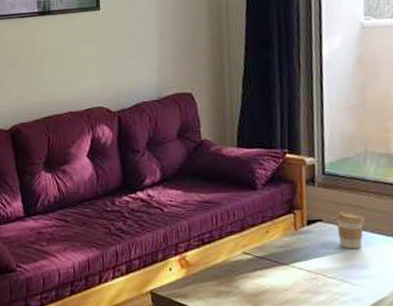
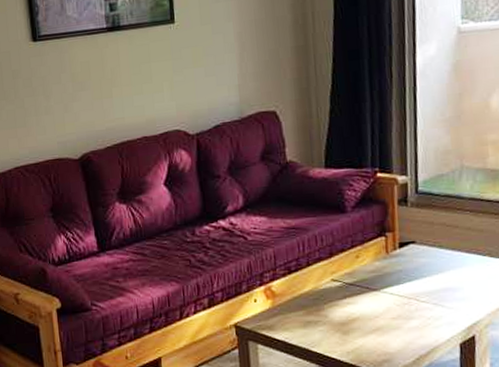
coffee cup: present [336,211,365,249] -> none [429,231,460,271]

